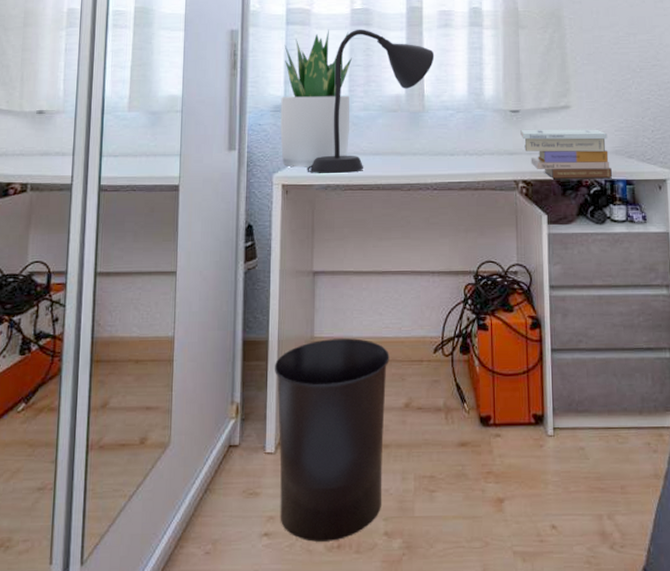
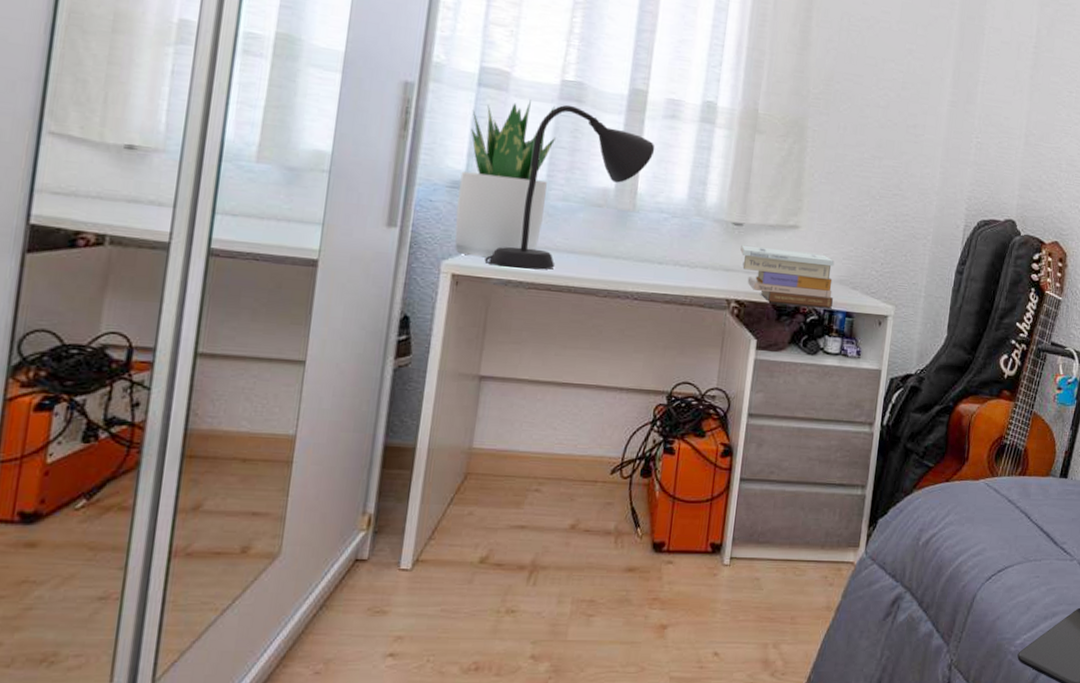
waste bin: present [274,338,390,542] -> none [410,451,560,663]

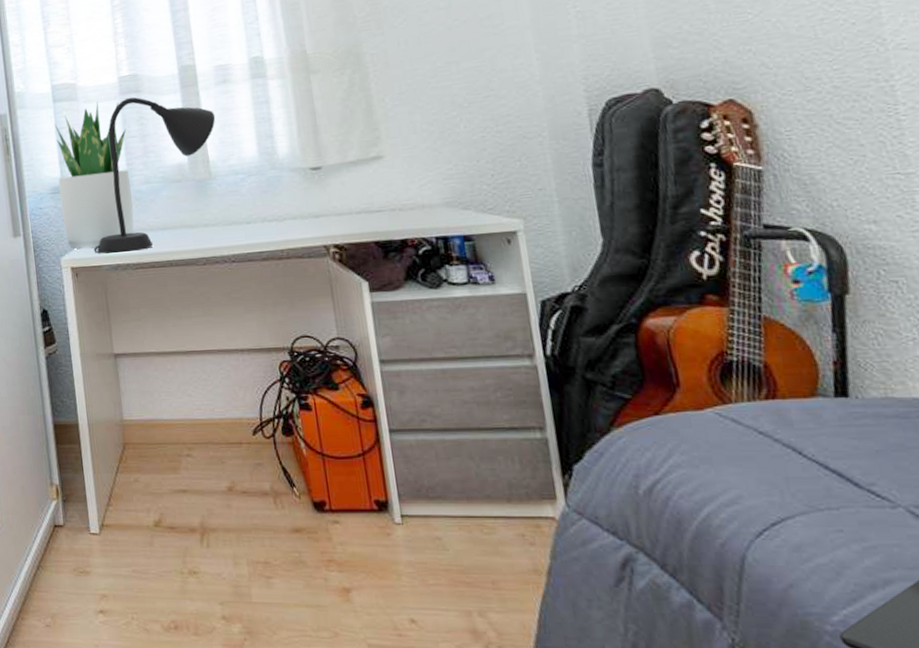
books: present [740,244,835,308] -> none [325,179,445,241]

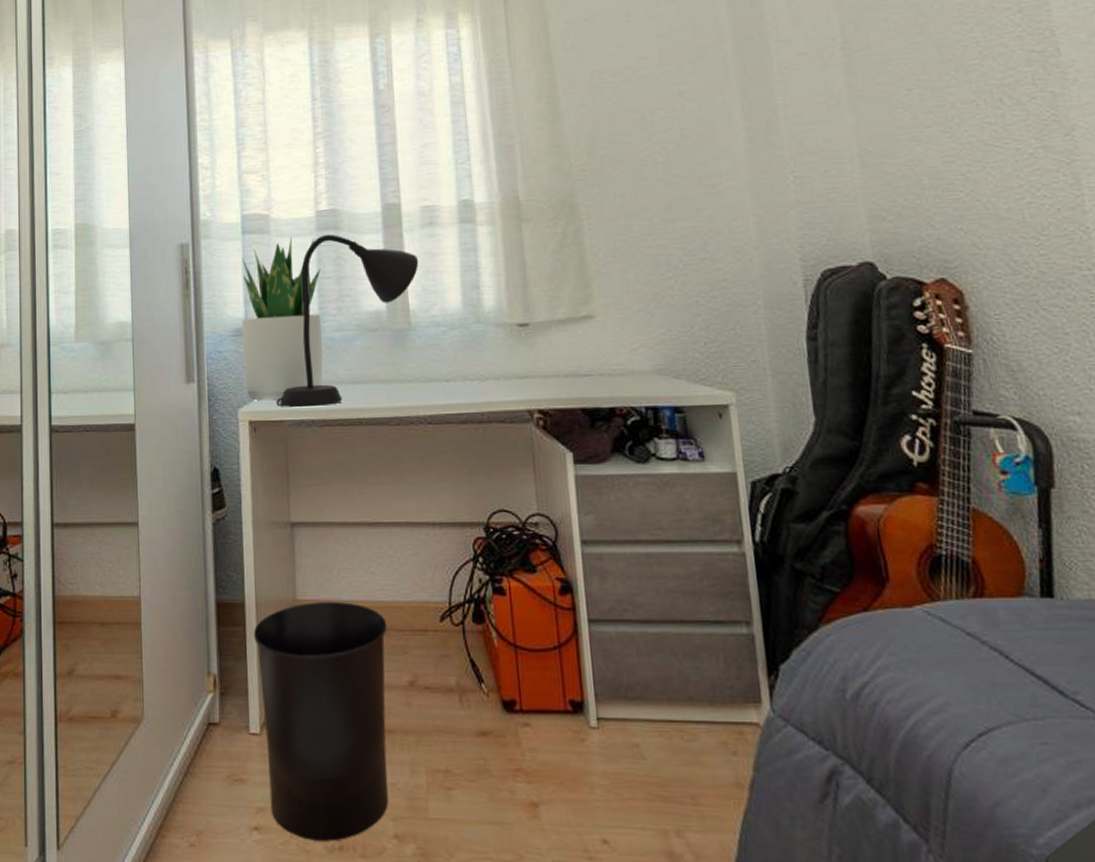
waste bin: none [87,421,215,622] -> present [253,602,388,841]

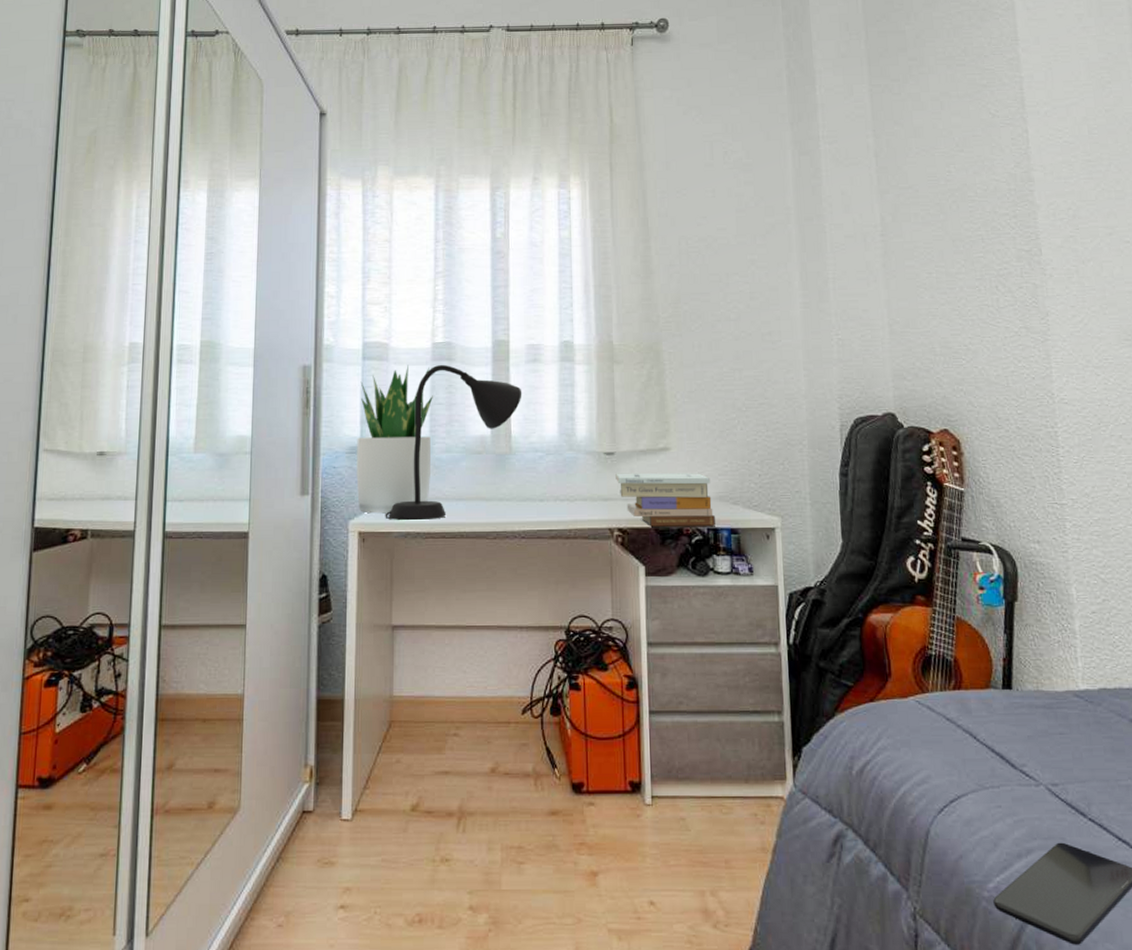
waste bin: present [253,602,388,841] -> none [350,698,474,915]
books: none [531,343,655,407] -> present [616,472,715,527]

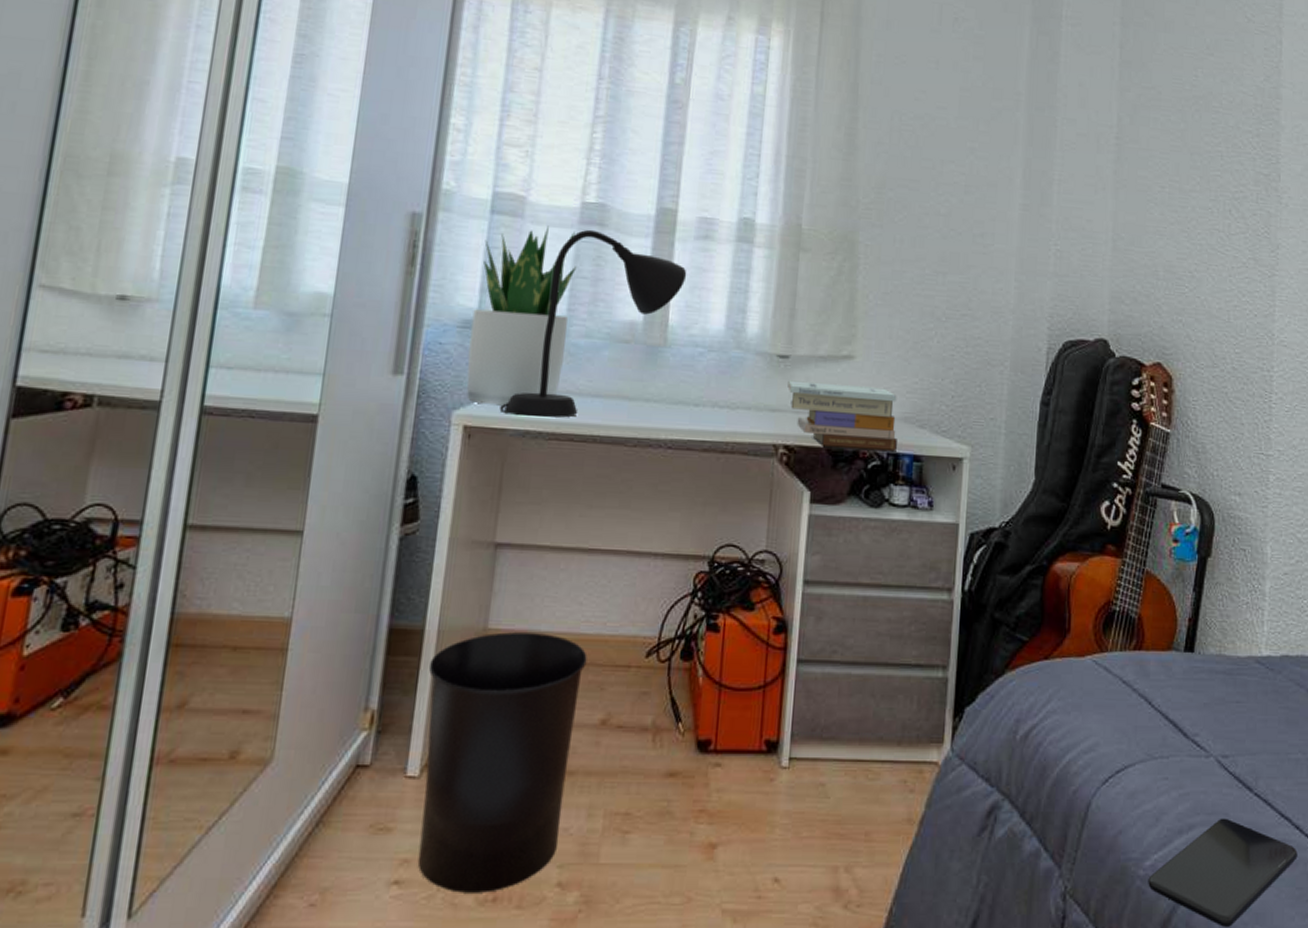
waste bin: none [350,698,474,915] -> present [417,632,587,893]

